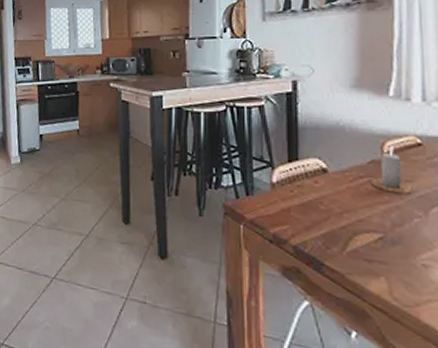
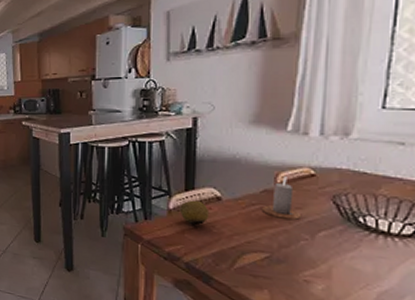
fruit: none [283,172,316,202] -> present [179,200,210,226]

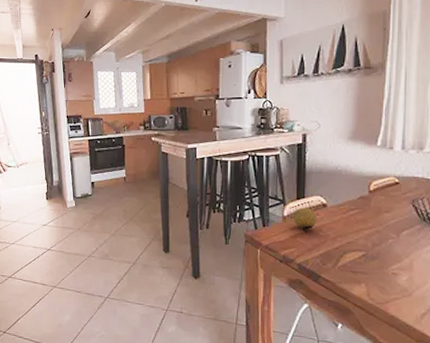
candle: present [262,176,302,220] -> none [359,185,390,221]

